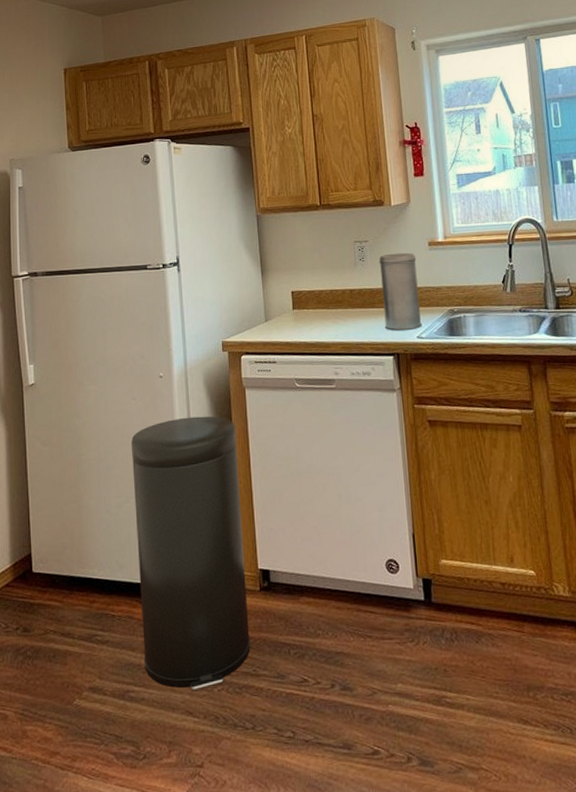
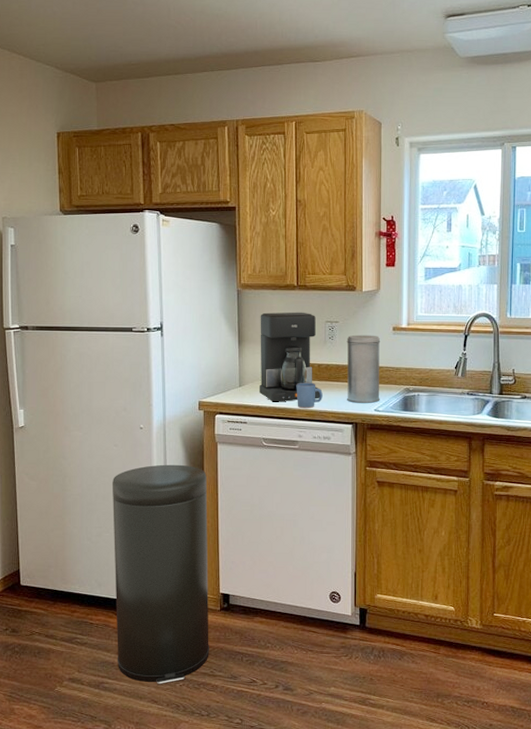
coffee maker: none [283,233,356,336] -> present [260,312,322,402]
mug: none [327,311,358,342] -> present [296,382,323,409]

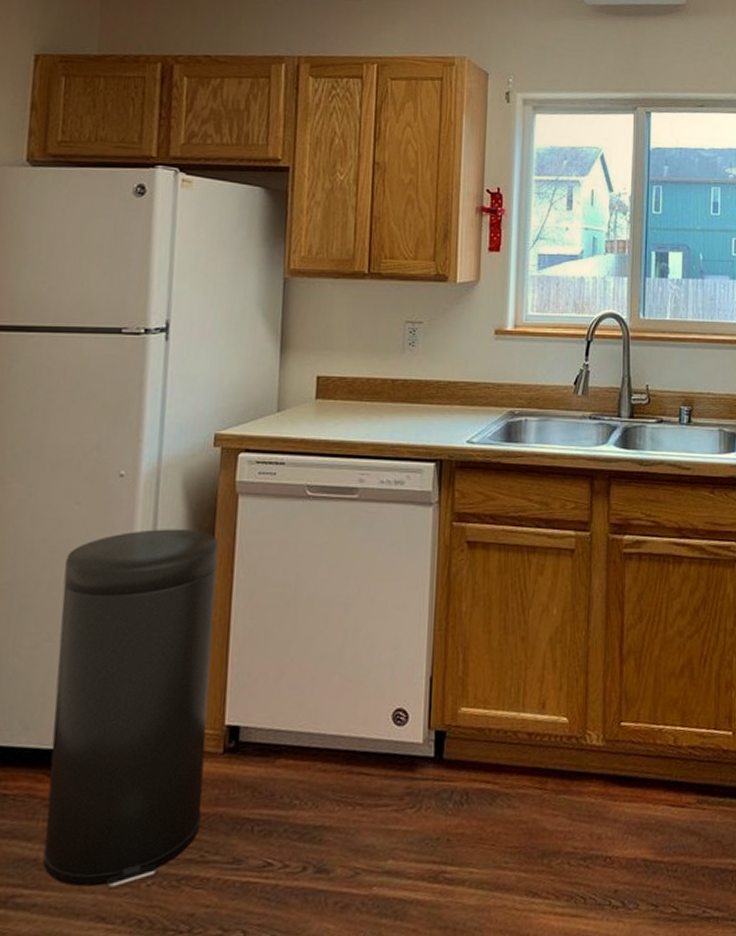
coffee maker: present [260,312,322,402] -> none [306,308,395,433]
mug: present [296,382,323,409] -> none [359,405,396,442]
canister: present [346,335,381,404] -> none [428,339,478,434]

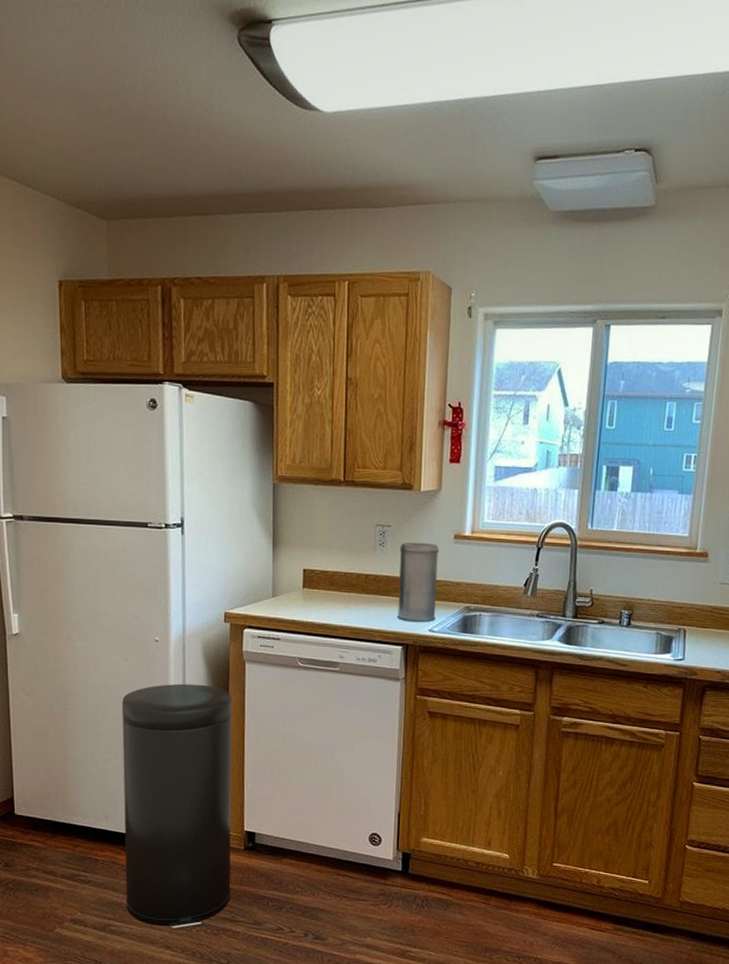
canister: none [428,339,478,434] -> present [396,542,439,623]

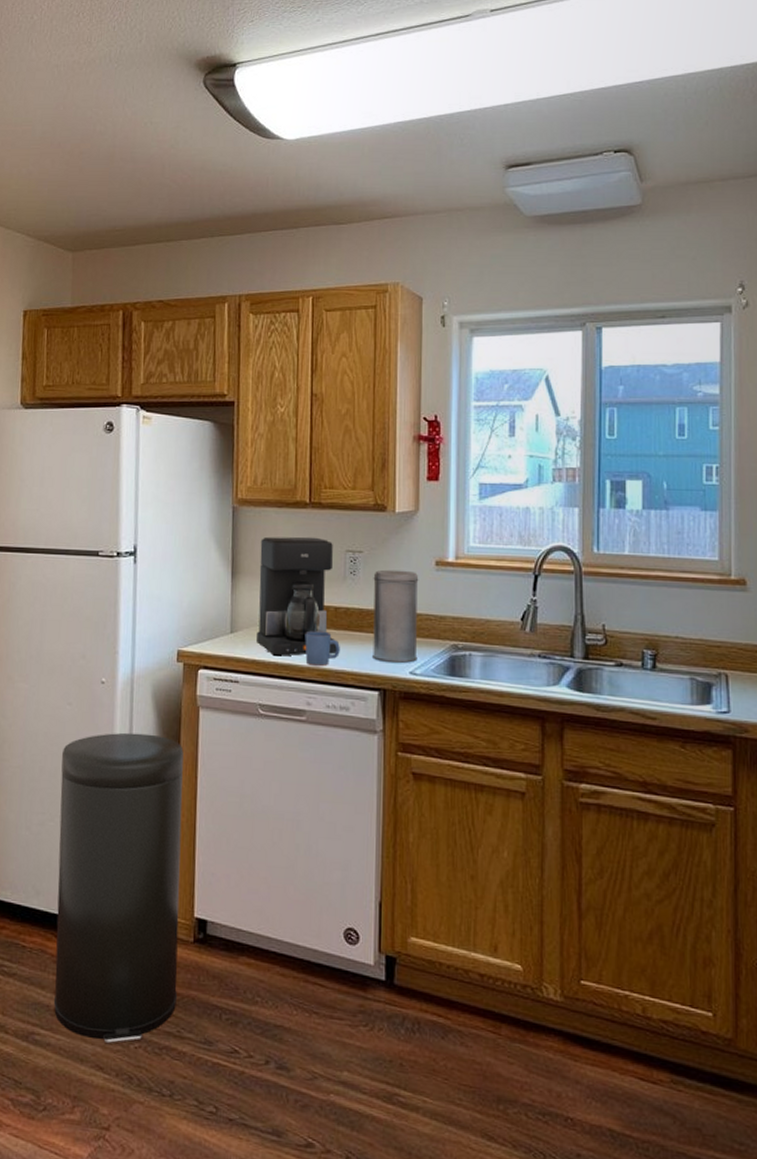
coffee maker: none [296,511,368,617] -> present [257,536,339,656]
mug: none [338,595,370,626] -> present [304,630,340,667]

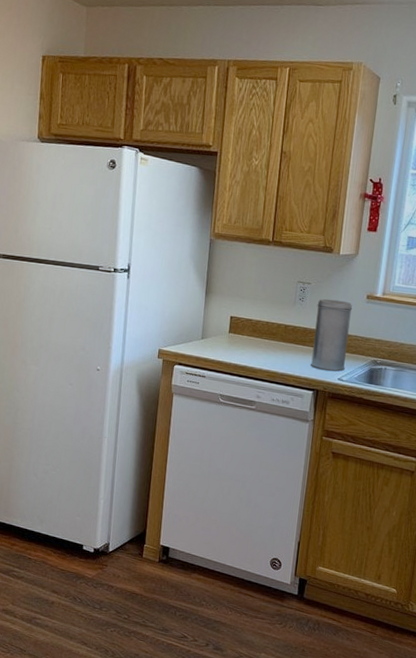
pedal bin: present [53,732,184,1045] -> none [51,408,159,629]
coffee maker: present [257,536,339,656] -> none [221,265,288,361]
mug: present [304,630,340,667] -> none [258,341,287,370]

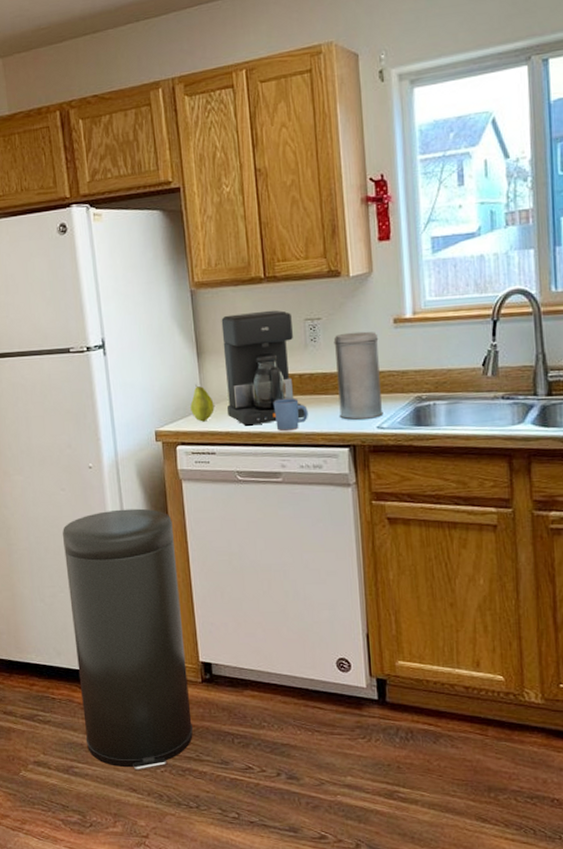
pedal bin: none [51,408,159,629] -> present [62,508,193,772]
fruit: none [192,317,212,349] -> present [190,384,215,422]
coffee maker: none [221,265,288,361] -> present [221,310,306,426]
mug: none [258,341,287,370] -> present [273,398,308,432]

